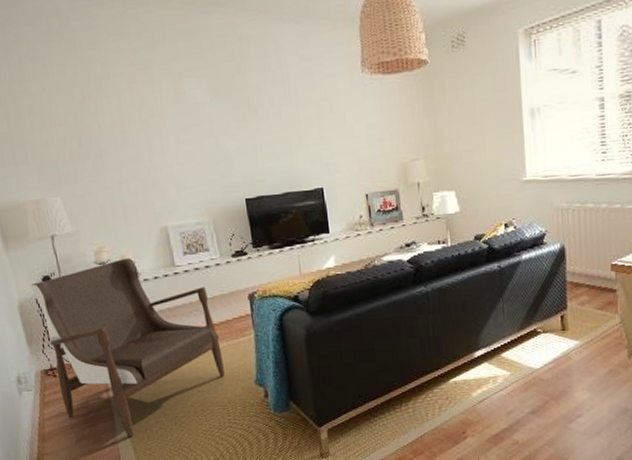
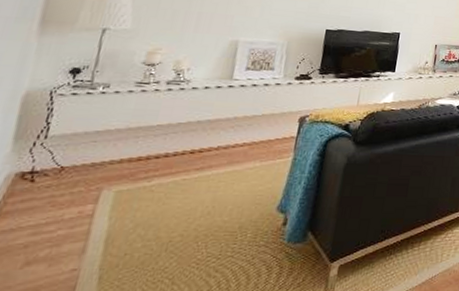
armchair: present [30,258,225,438] -> none [25,63,258,264]

